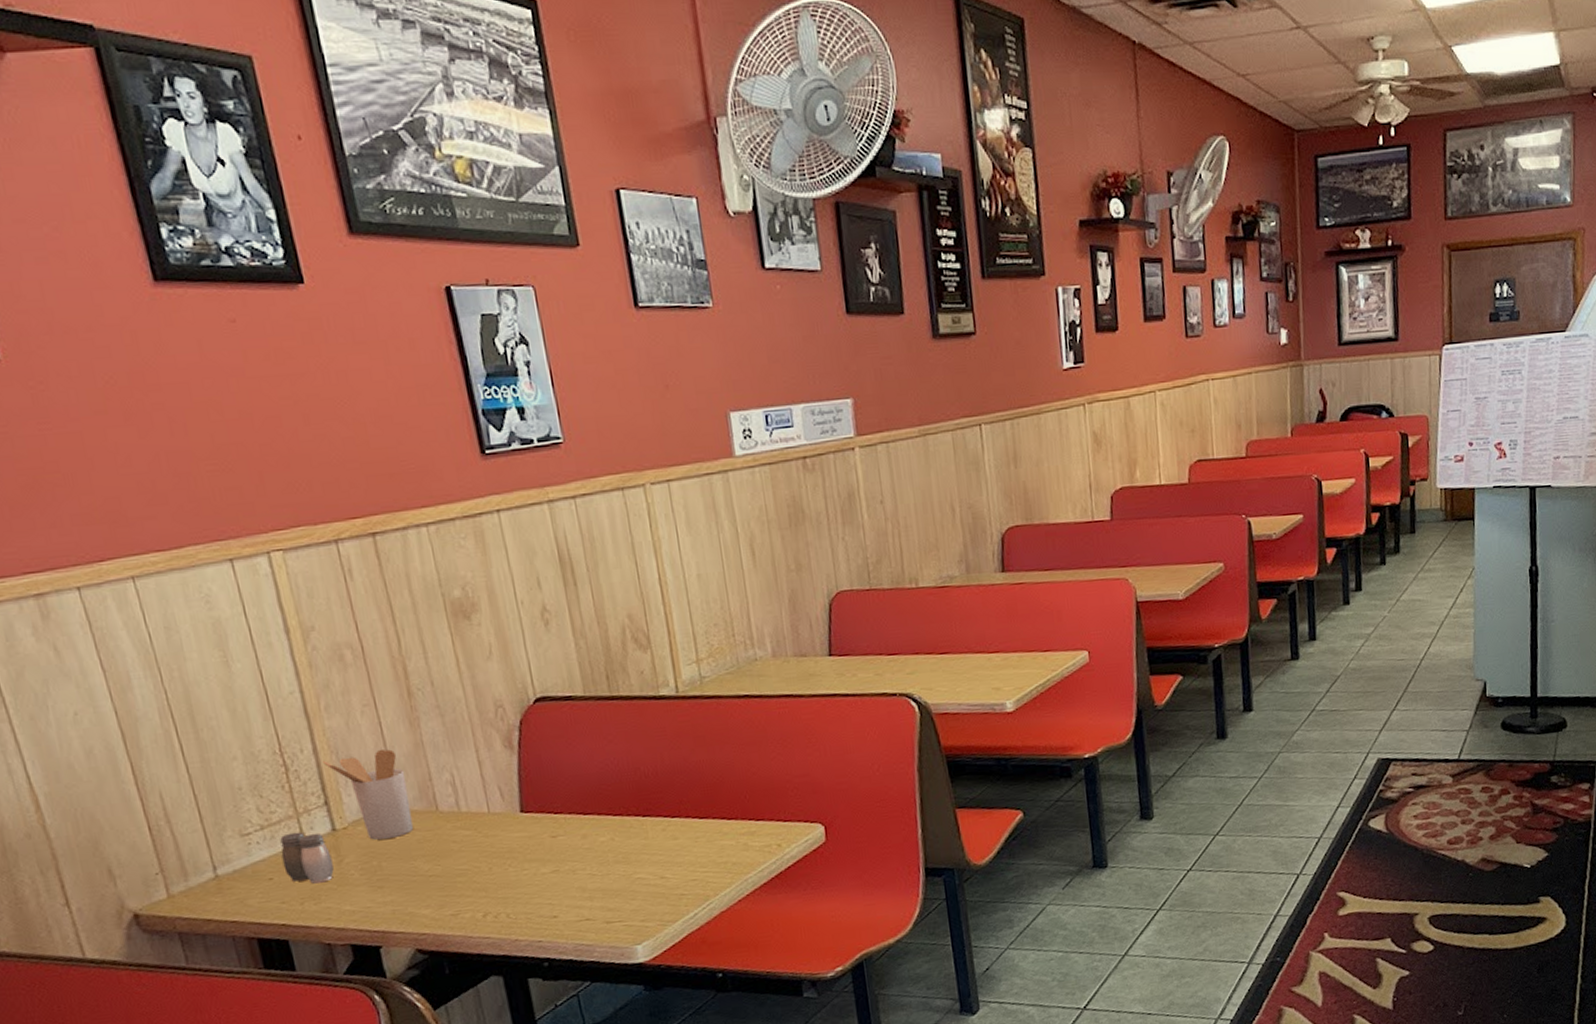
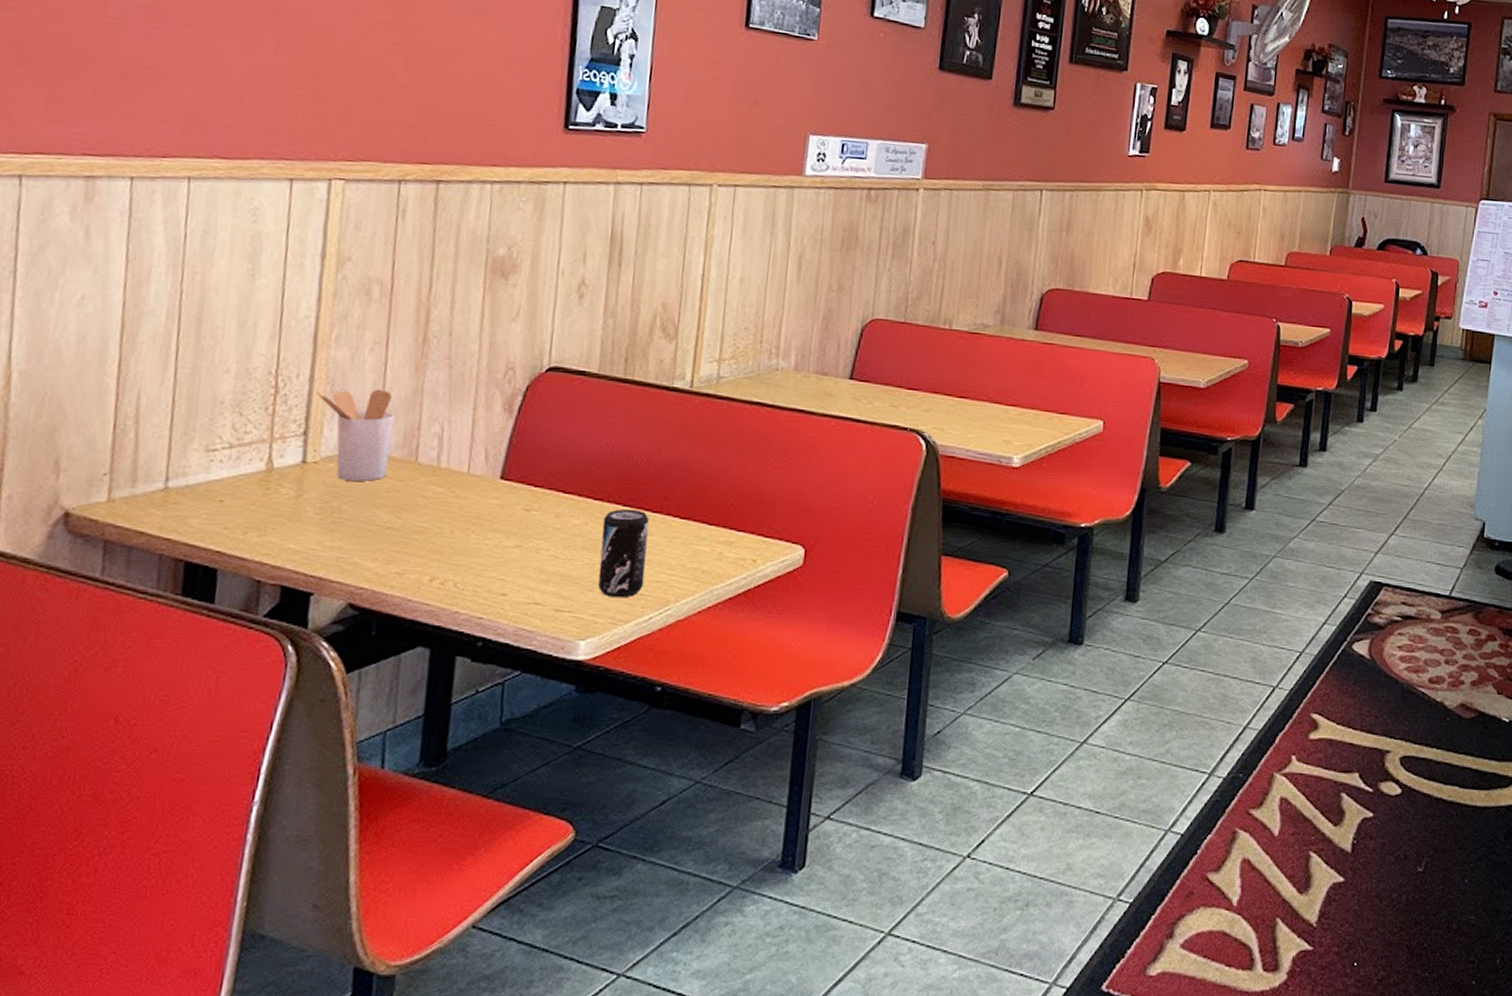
salt and pepper shaker: present [280,831,334,884] -> none [238,457,293,515]
beverage can: none [627,817,682,902] -> present [597,508,650,598]

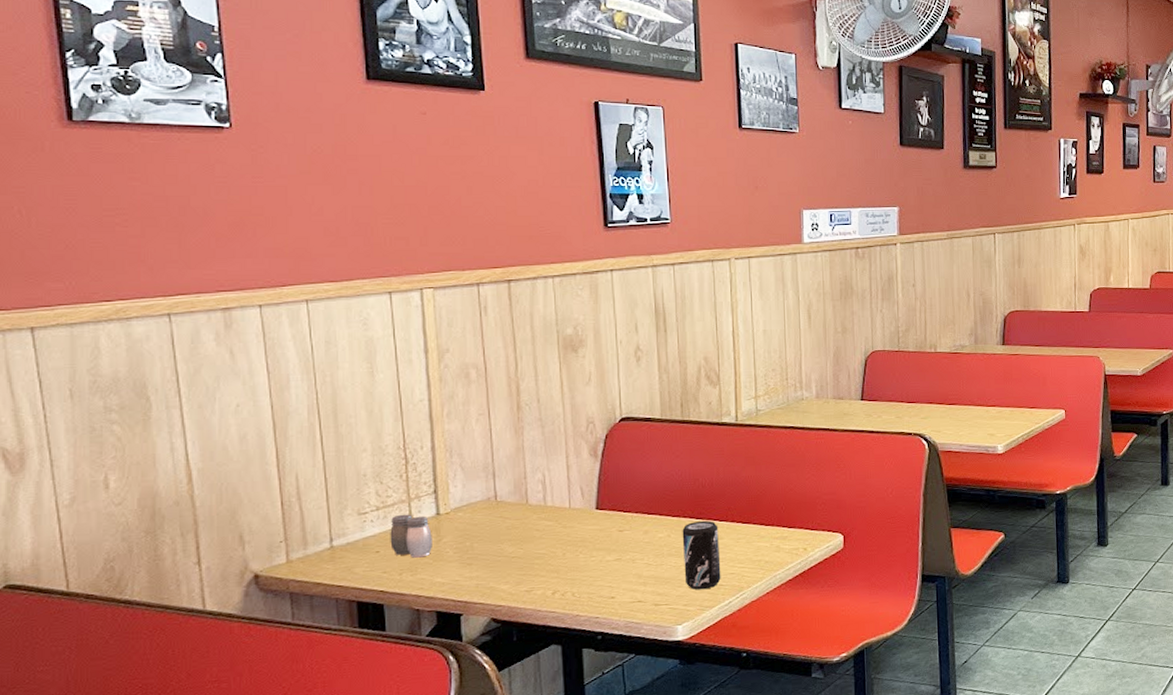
salt and pepper shaker: none [238,457,293,515] -> present [390,514,432,558]
utensil holder: present [315,388,396,481] -> none [438,450,506,524]

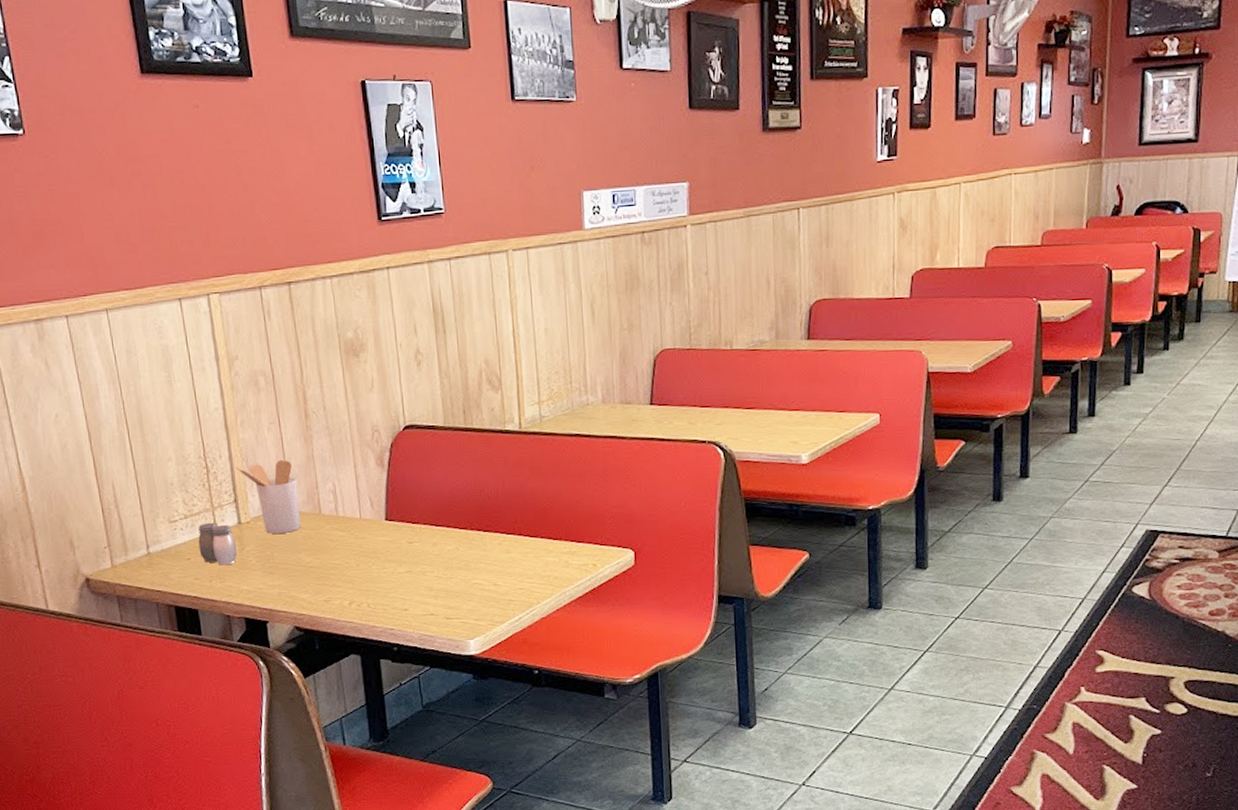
utensil holder: none [438,450,506,524] -> present [236,459,301,534]
beverage can: present [682,520,721,590] -> none [470,533,510,605]

